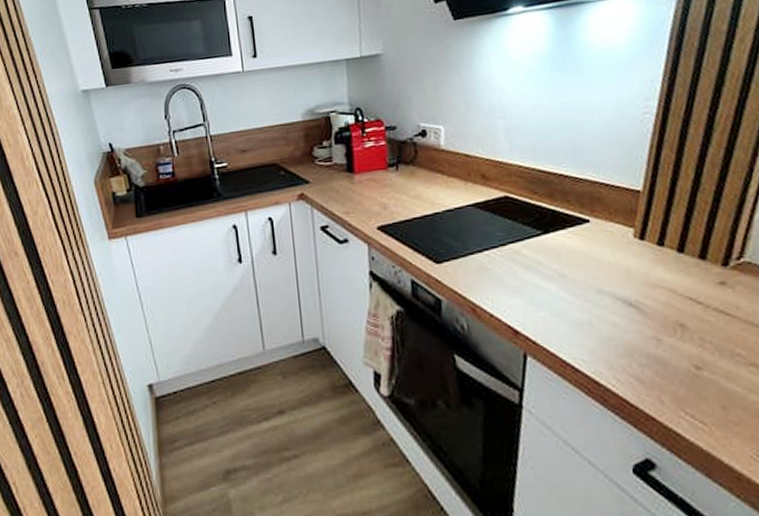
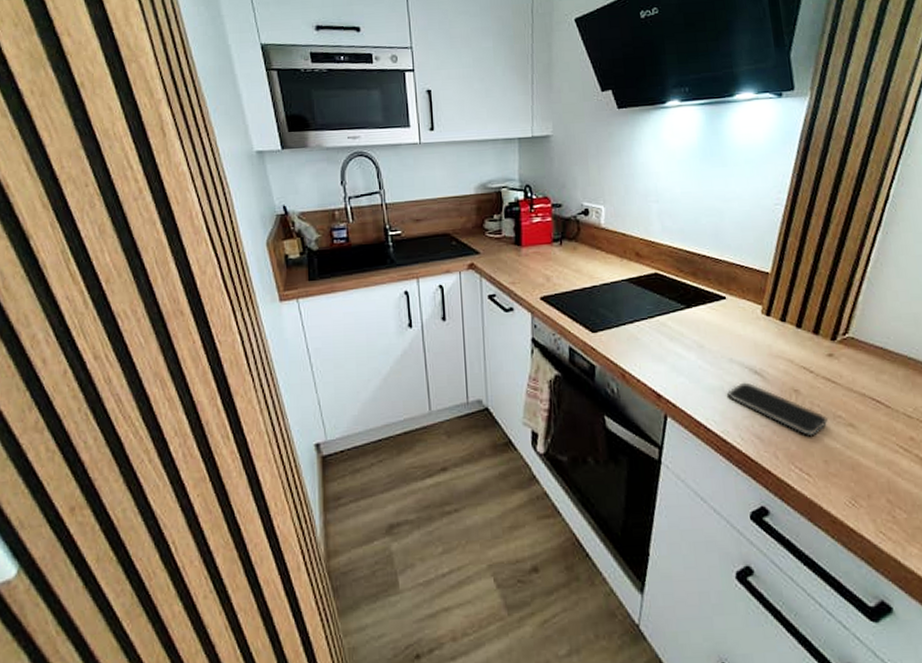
smartphone: none [596,316,724,378] -> present [726,382,828,437]

